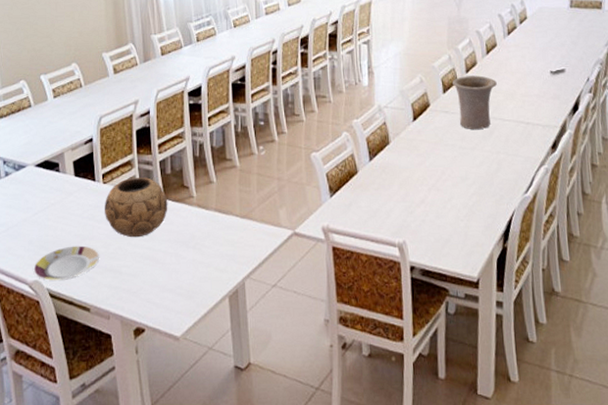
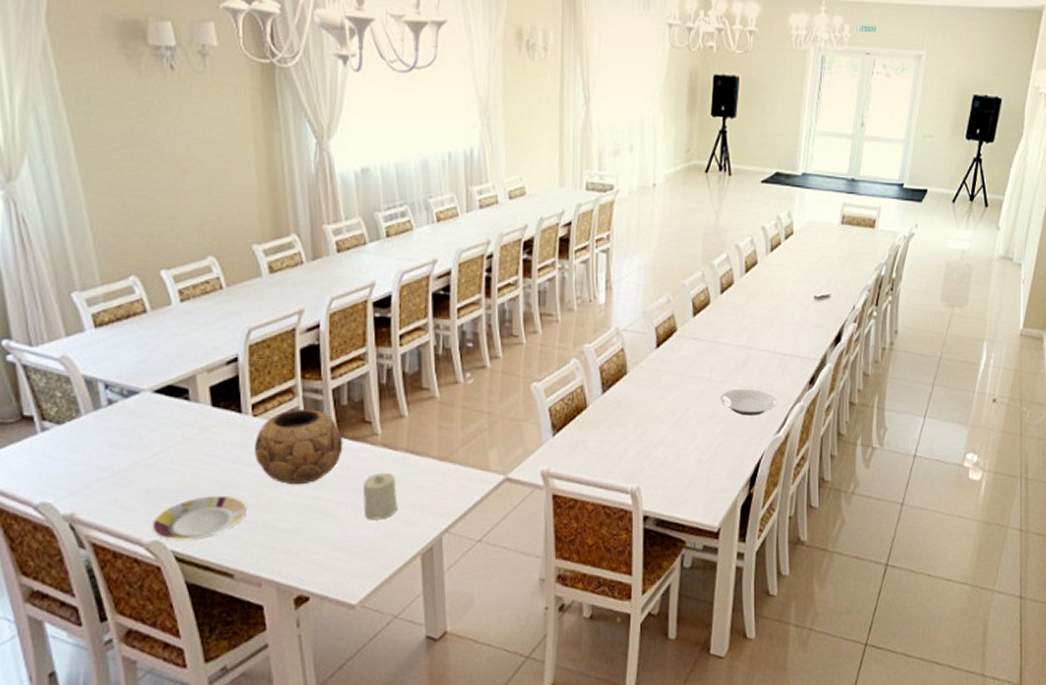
candle: none [183,227,210,267] -> present [362,472,398,520]
vase: present [452,75,497,130] -> none [705,297,754,361]
plate: none [471,153,524,178] -> present [720,388,778,416]

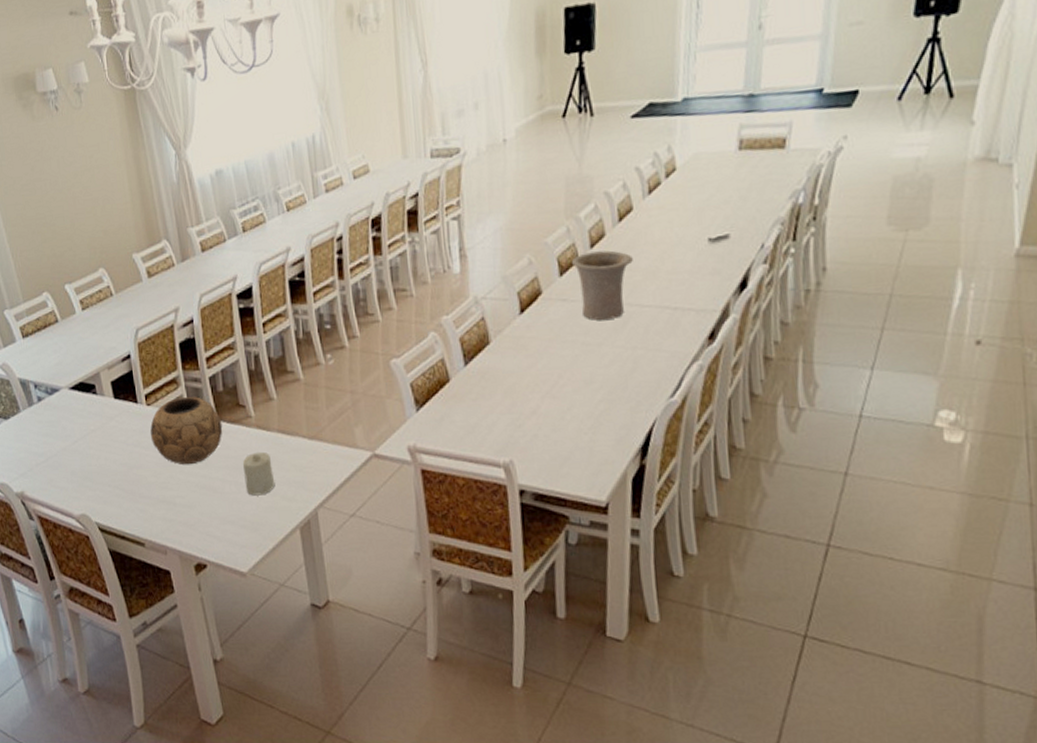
plate: present [151,495,247,541] -> none [79,475,150,514]
vase: none [705,297,754,361] -> present [572,250,633,321]
plate: present [720,388,778,416] -> none [598,349,670,380]

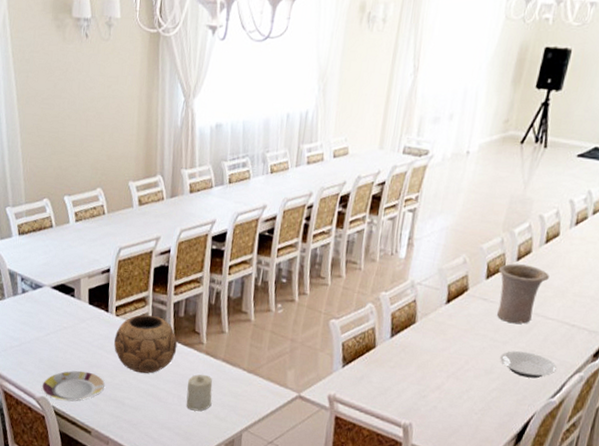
plate: none [79,475,150,514] -> present [41,370,105,402]
plate: none [598,349,670,380] -> present [500,350,558,379]

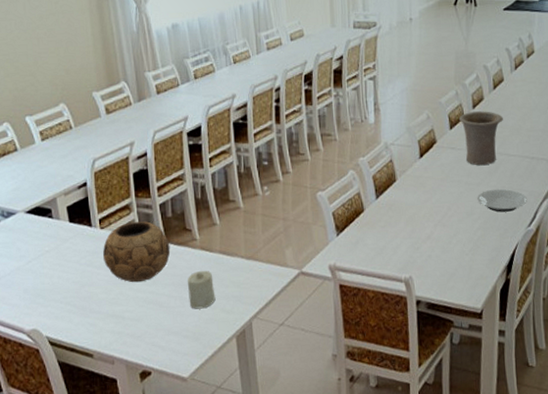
plate: present [41,370,105,402] -> none [30,292,100,329]

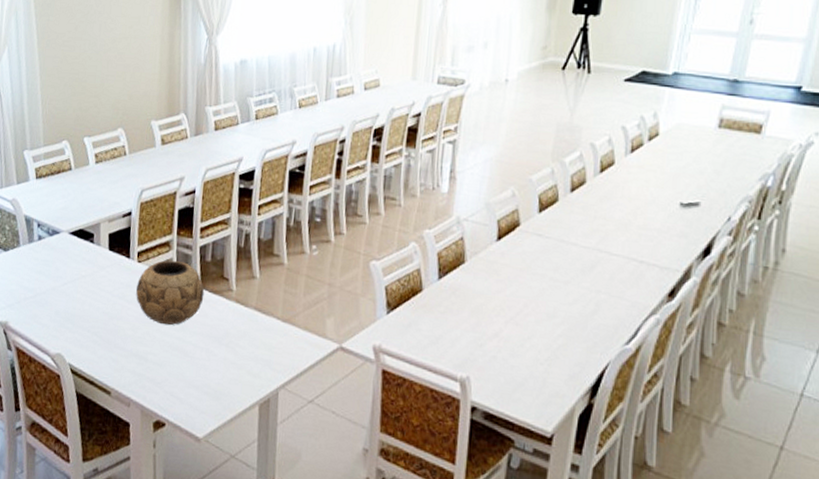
candle: present [187,270,216,309] -> none [215,324,244,367]
vase: present [459,111,503,166] -> none [552,195,608,262]
plate: present [477,188,528,212] -> none [563,291,629,322]

